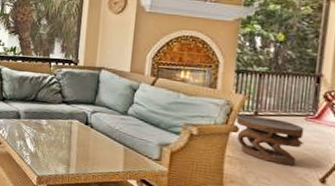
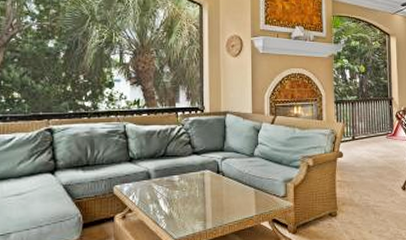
side table: present [236,114,304,166] -> none [340,140,388,180]

